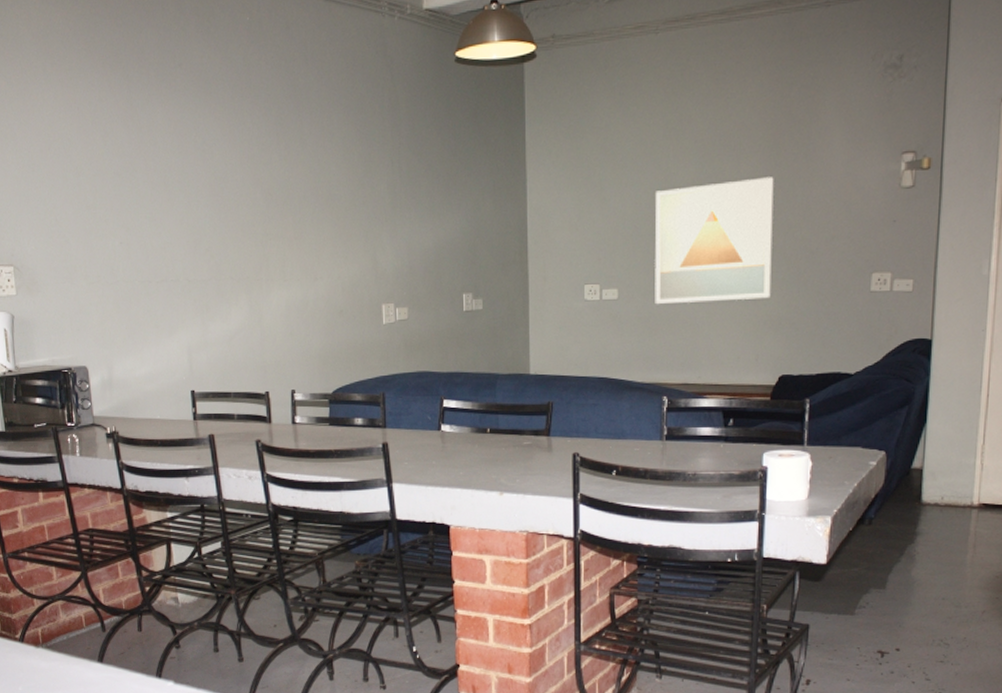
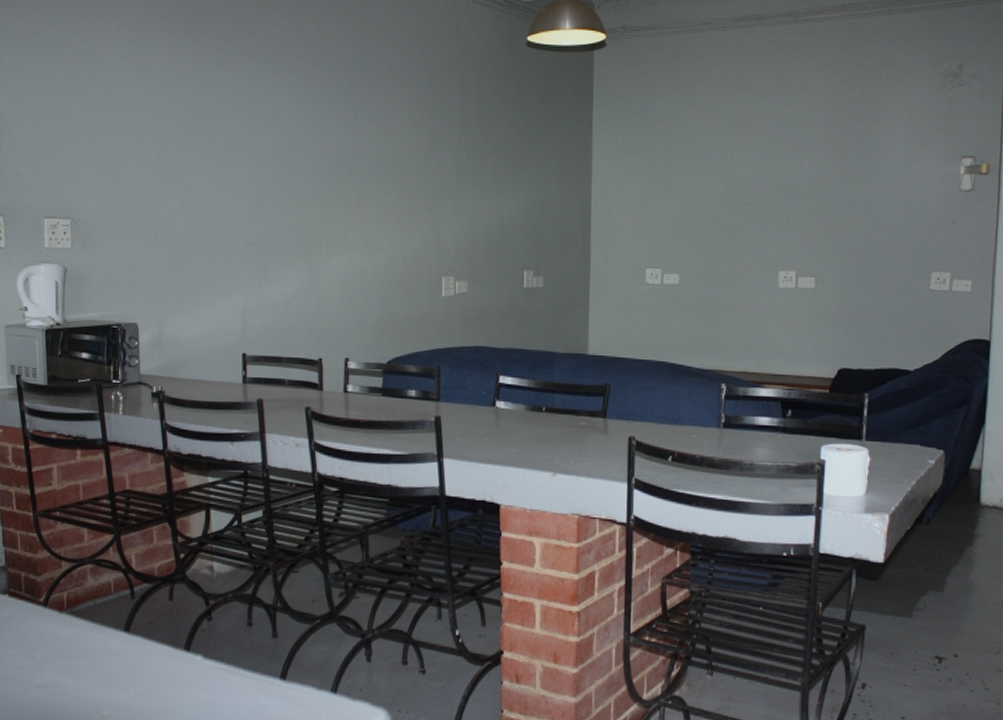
wall art: present [655,177,774,305] -> none [715,173,836,292]

